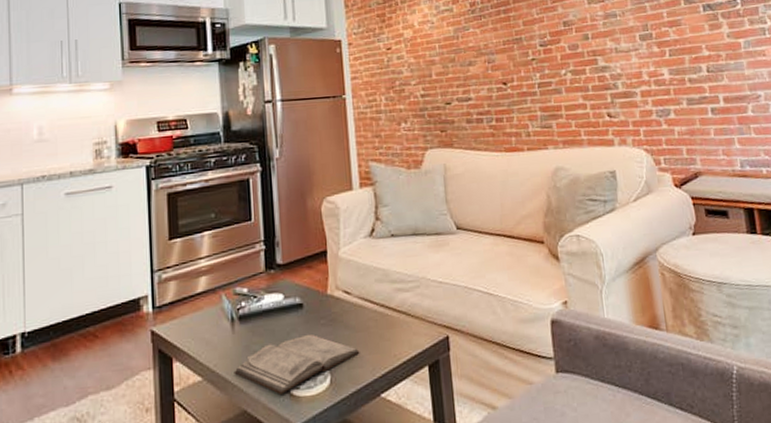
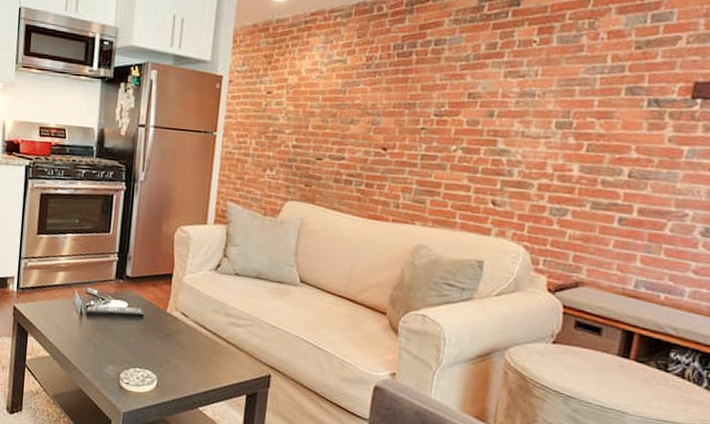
diary: present [234,333,360,396] -> none [76,341,187,385]

